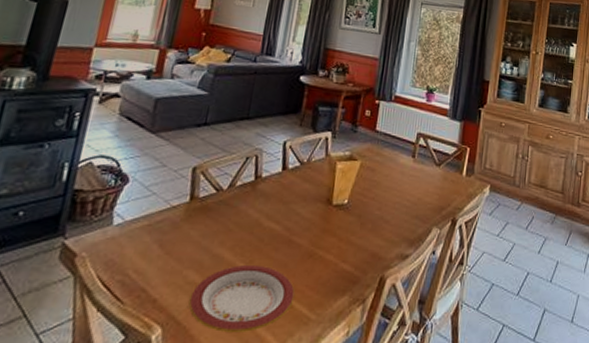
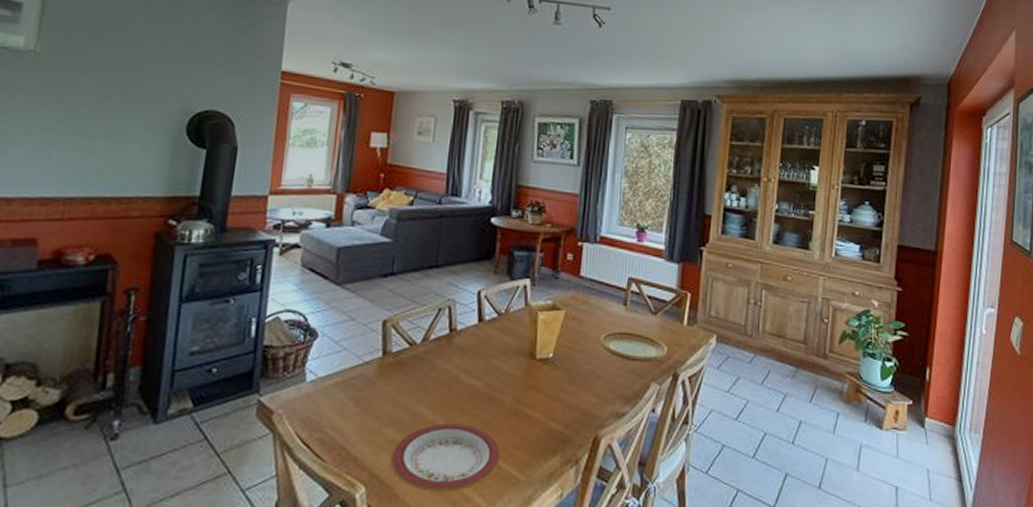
plate: none [390,179,448,209] -> present [600,330,667,363]

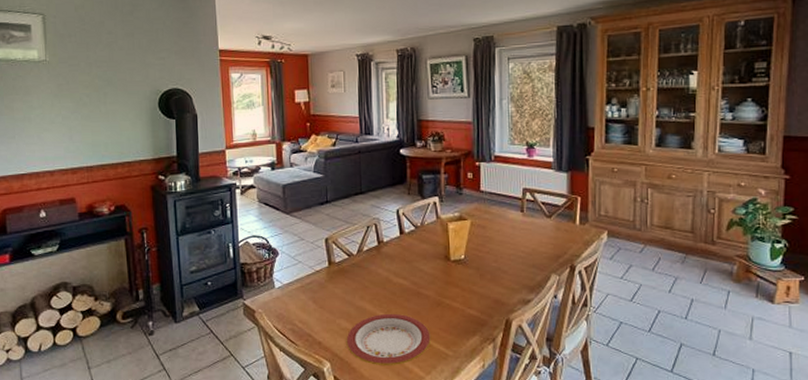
plate: present [600,330,667,363] -> none [504,232,563,258]

